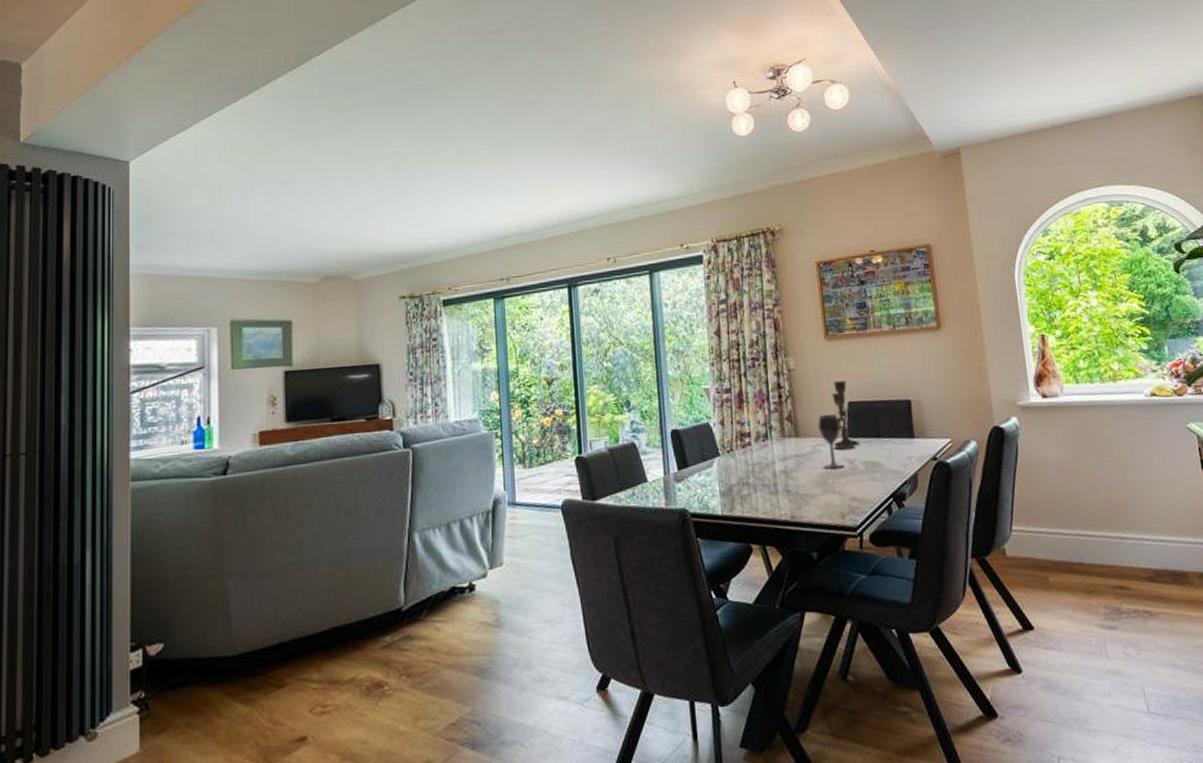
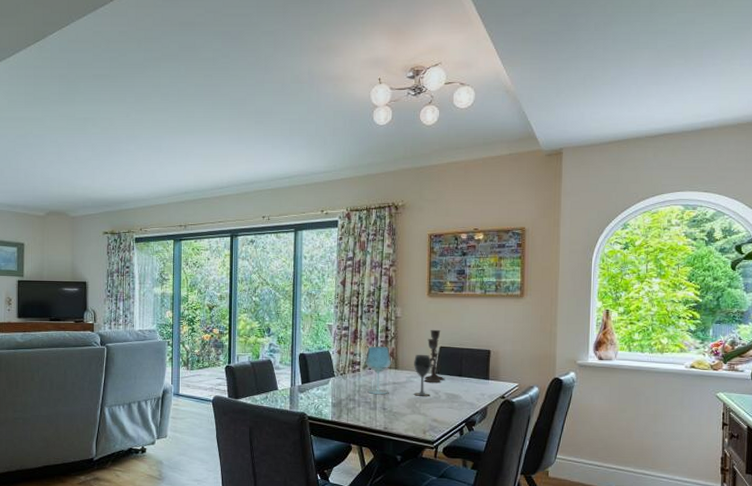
wine glass: none [756,409,791,473] -> present [365,346,392,394]

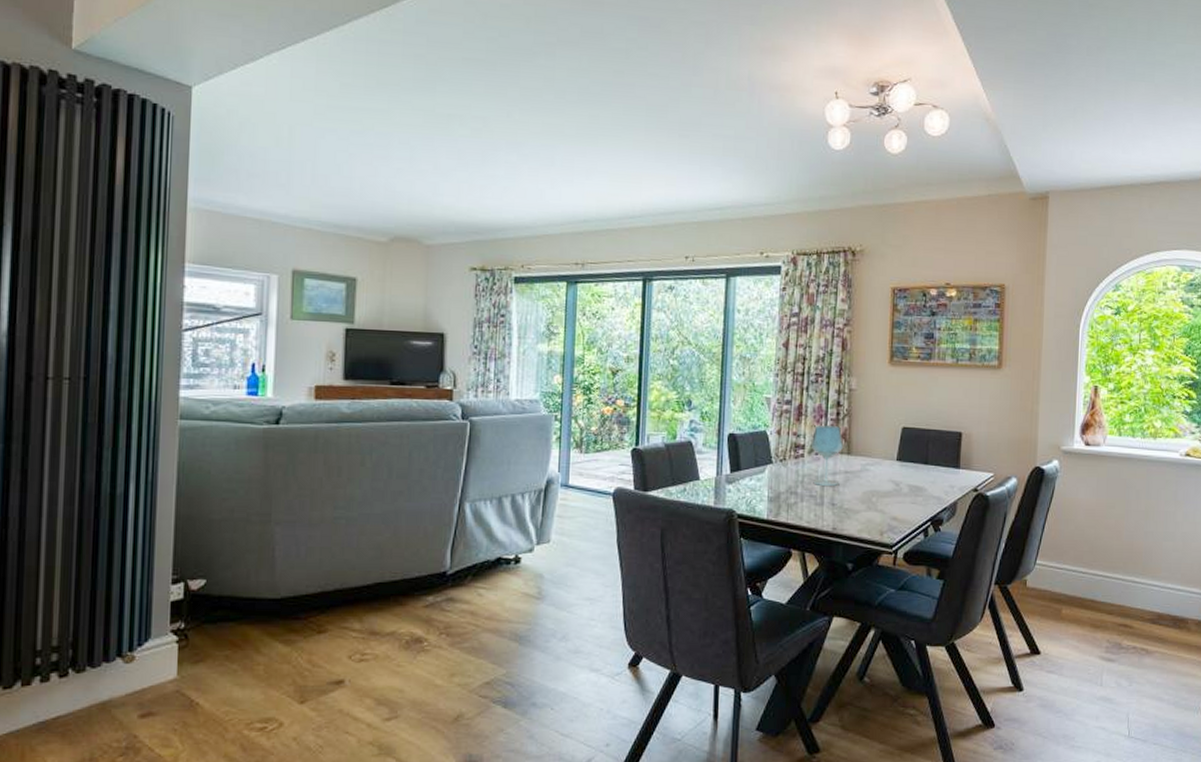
wine glass: present [414,355,432,397] -> none [870,437,892,490]
candlestick: present [423,329,445,384] -> none [882,405,908,473]

